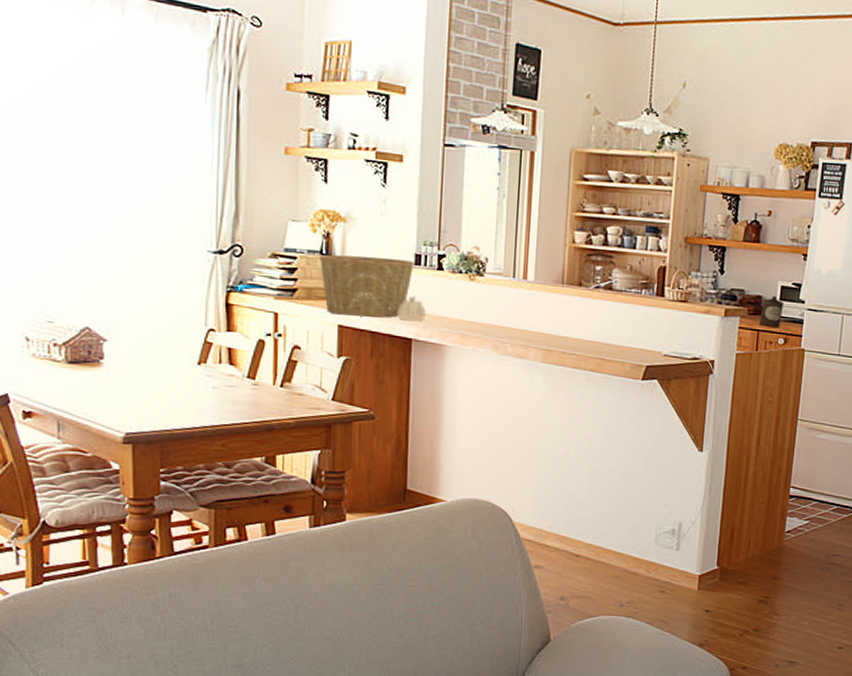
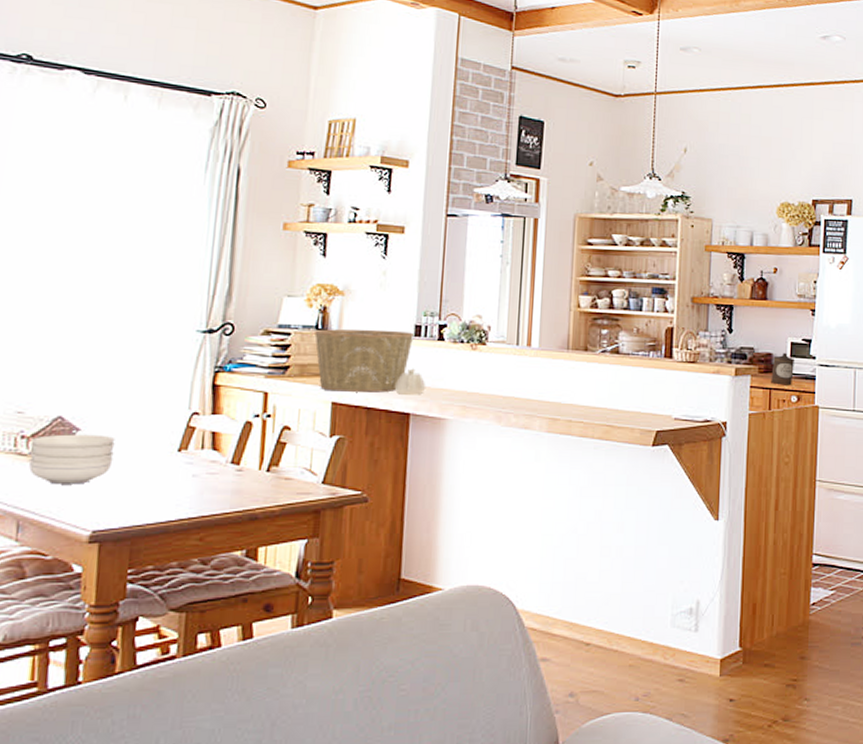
bowl: none [62,343,140,390] -> present [28,434,115,484]

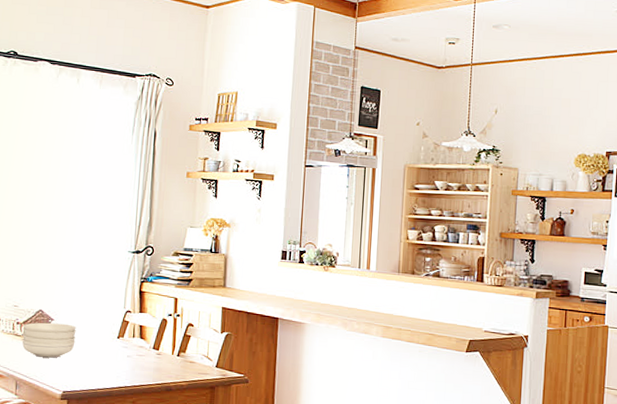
basket: present [314,329,413,393] -> none [209,252,281,301]
teapot: present [394,368,426,395] -> none [267,284,291,304]
canister: present [771,352,794,386] -> none [567,280,587,308]

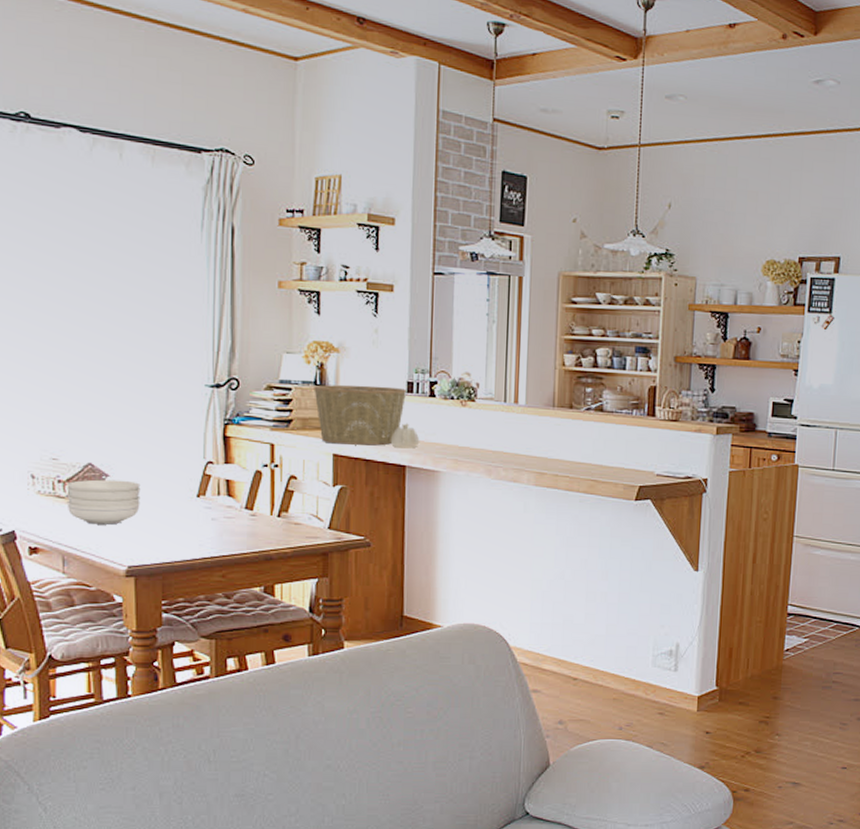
basket: none [209,252,281,301] -> present [314,384,406,446]
teapot: none [267,284,291,304] -> present [390,423,420,449]

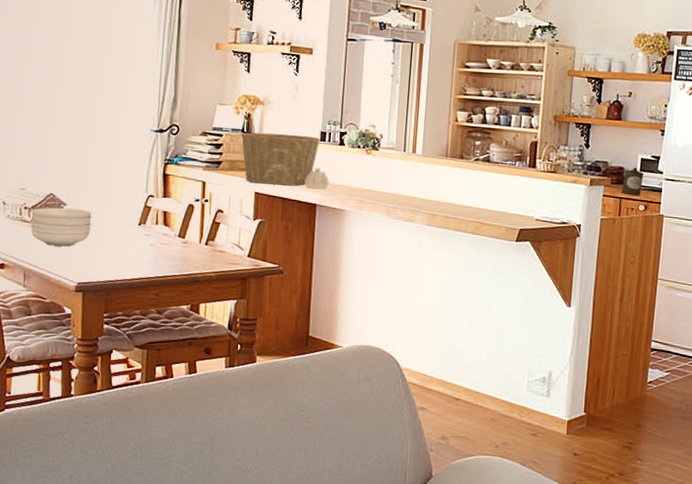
canister: none [752,412,776,445] -> present [622,167,643,196]

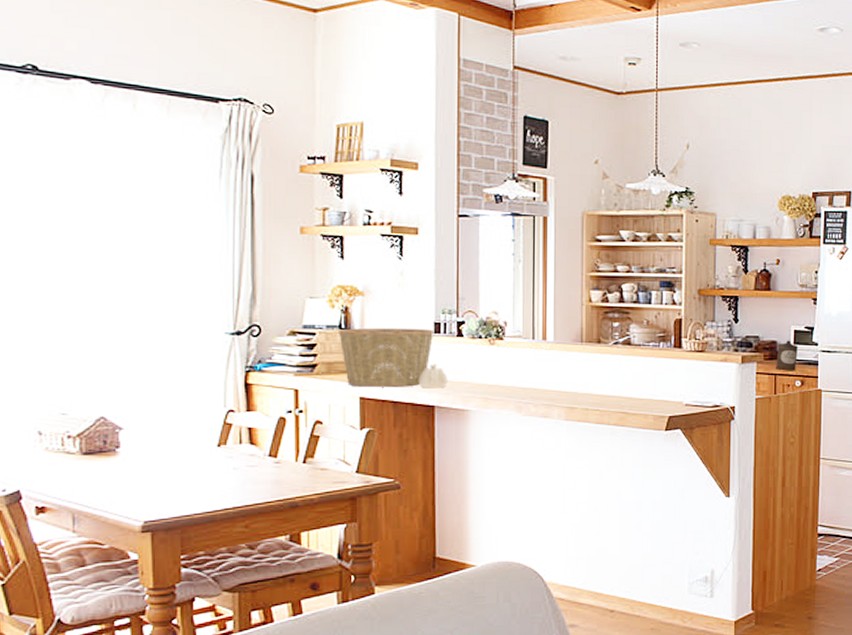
bowl: present [30,207,92,247] -> none [77,433,157,480]

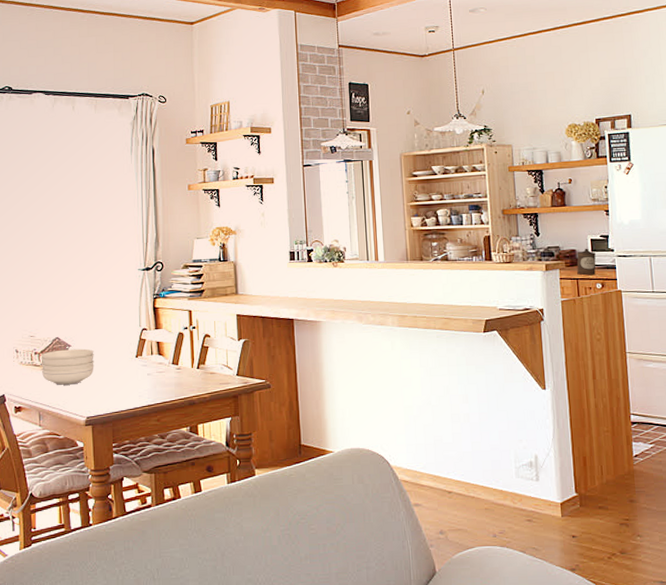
bowl: none [77,433,157,480] -> present [41,348,94,385]
basket: present [339,327,433,387] -> none [219,257,289,306]
teapot: present [418,363,449,389] -> none [280,284,303,305]

